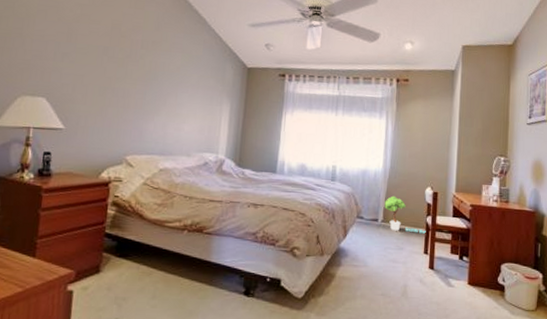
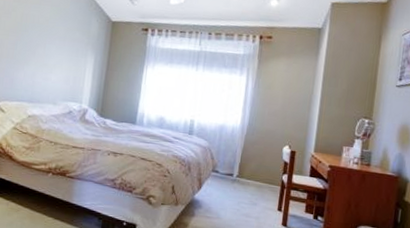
potted tree: present [384,195,426,234] -> none [240,152,281,191]

